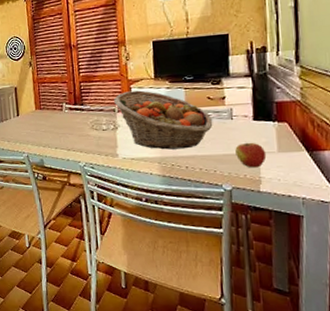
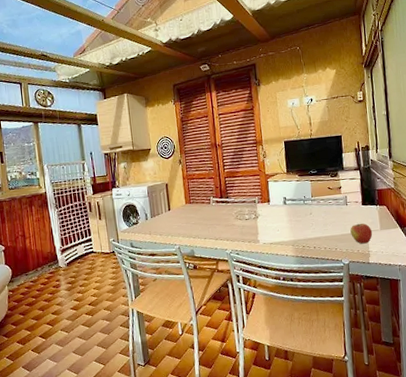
fruit basket: present [114,90,213,150] -> none [254,183,333,234]

